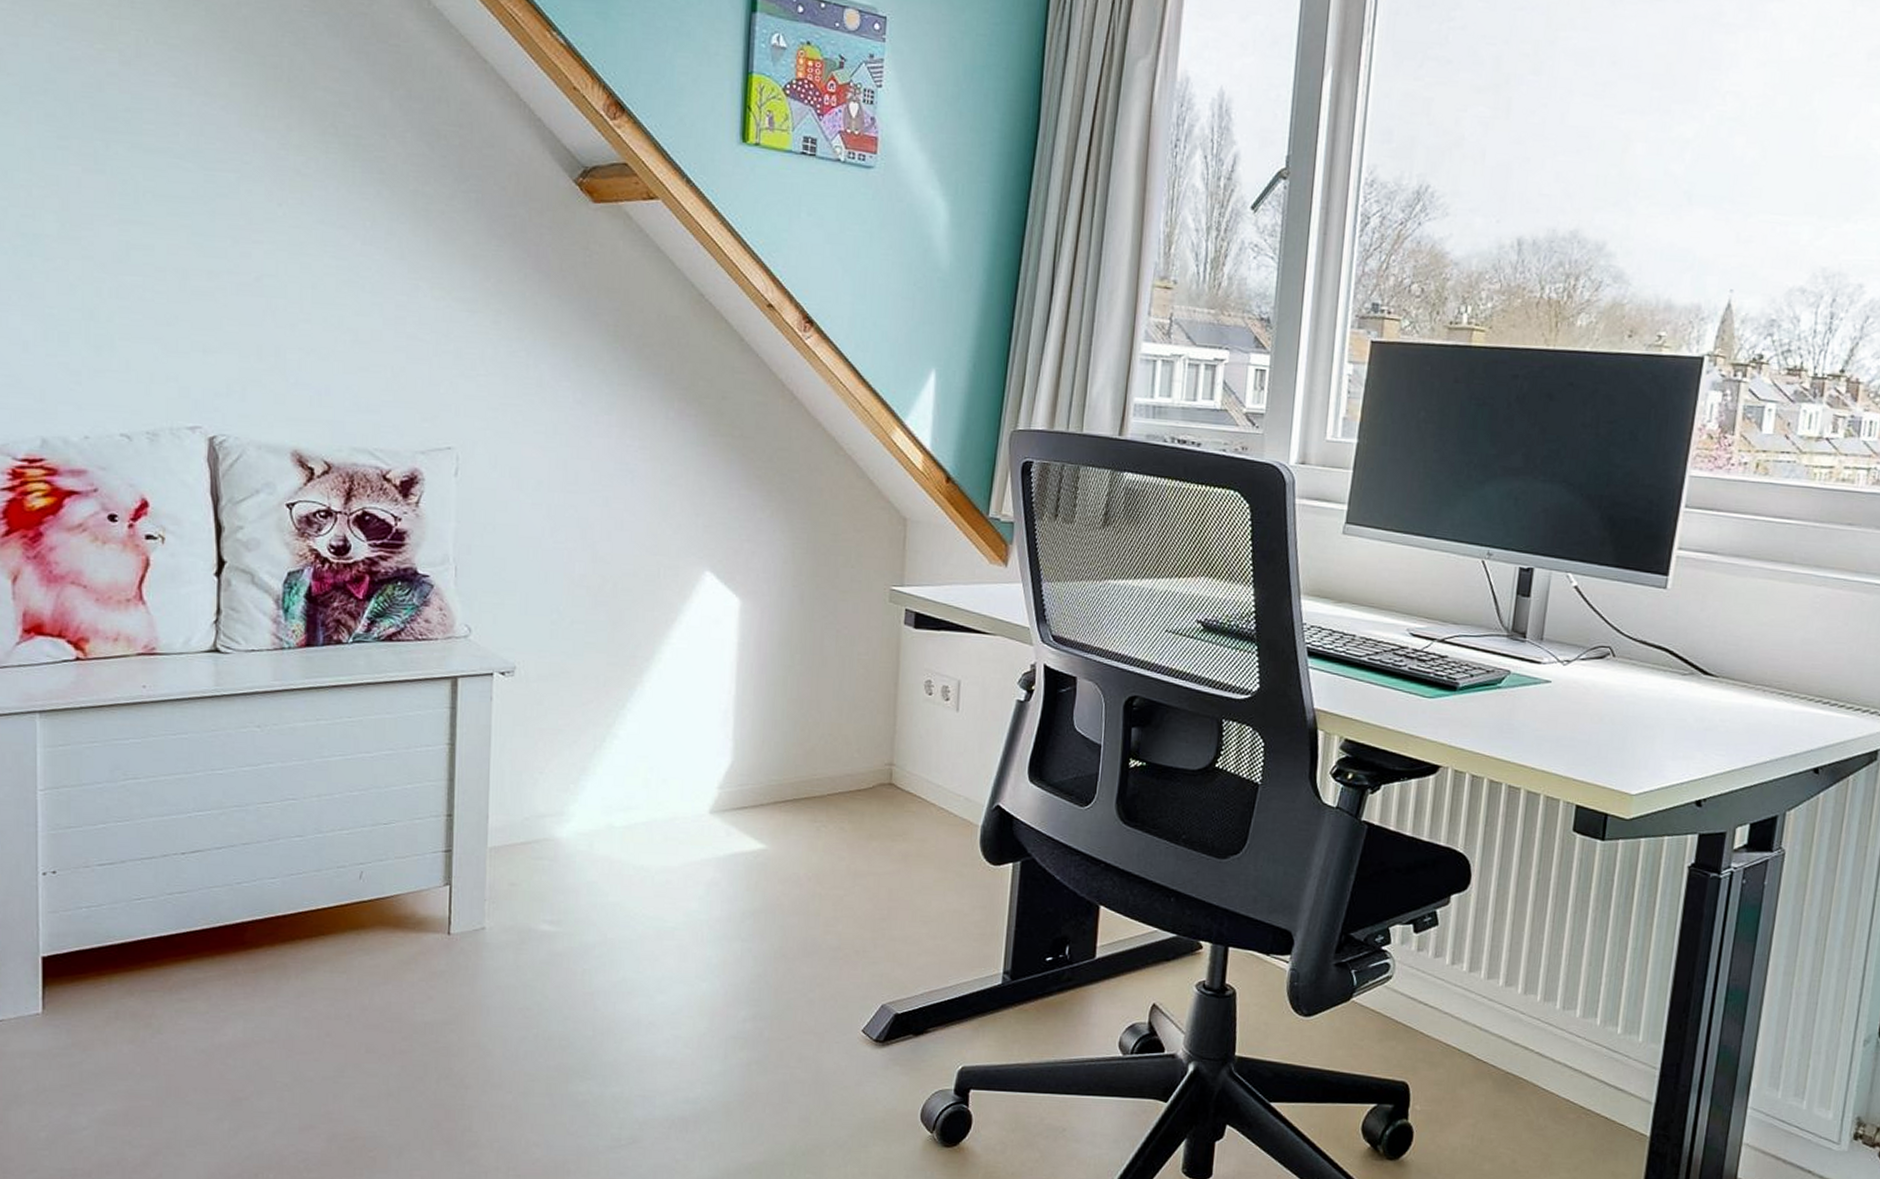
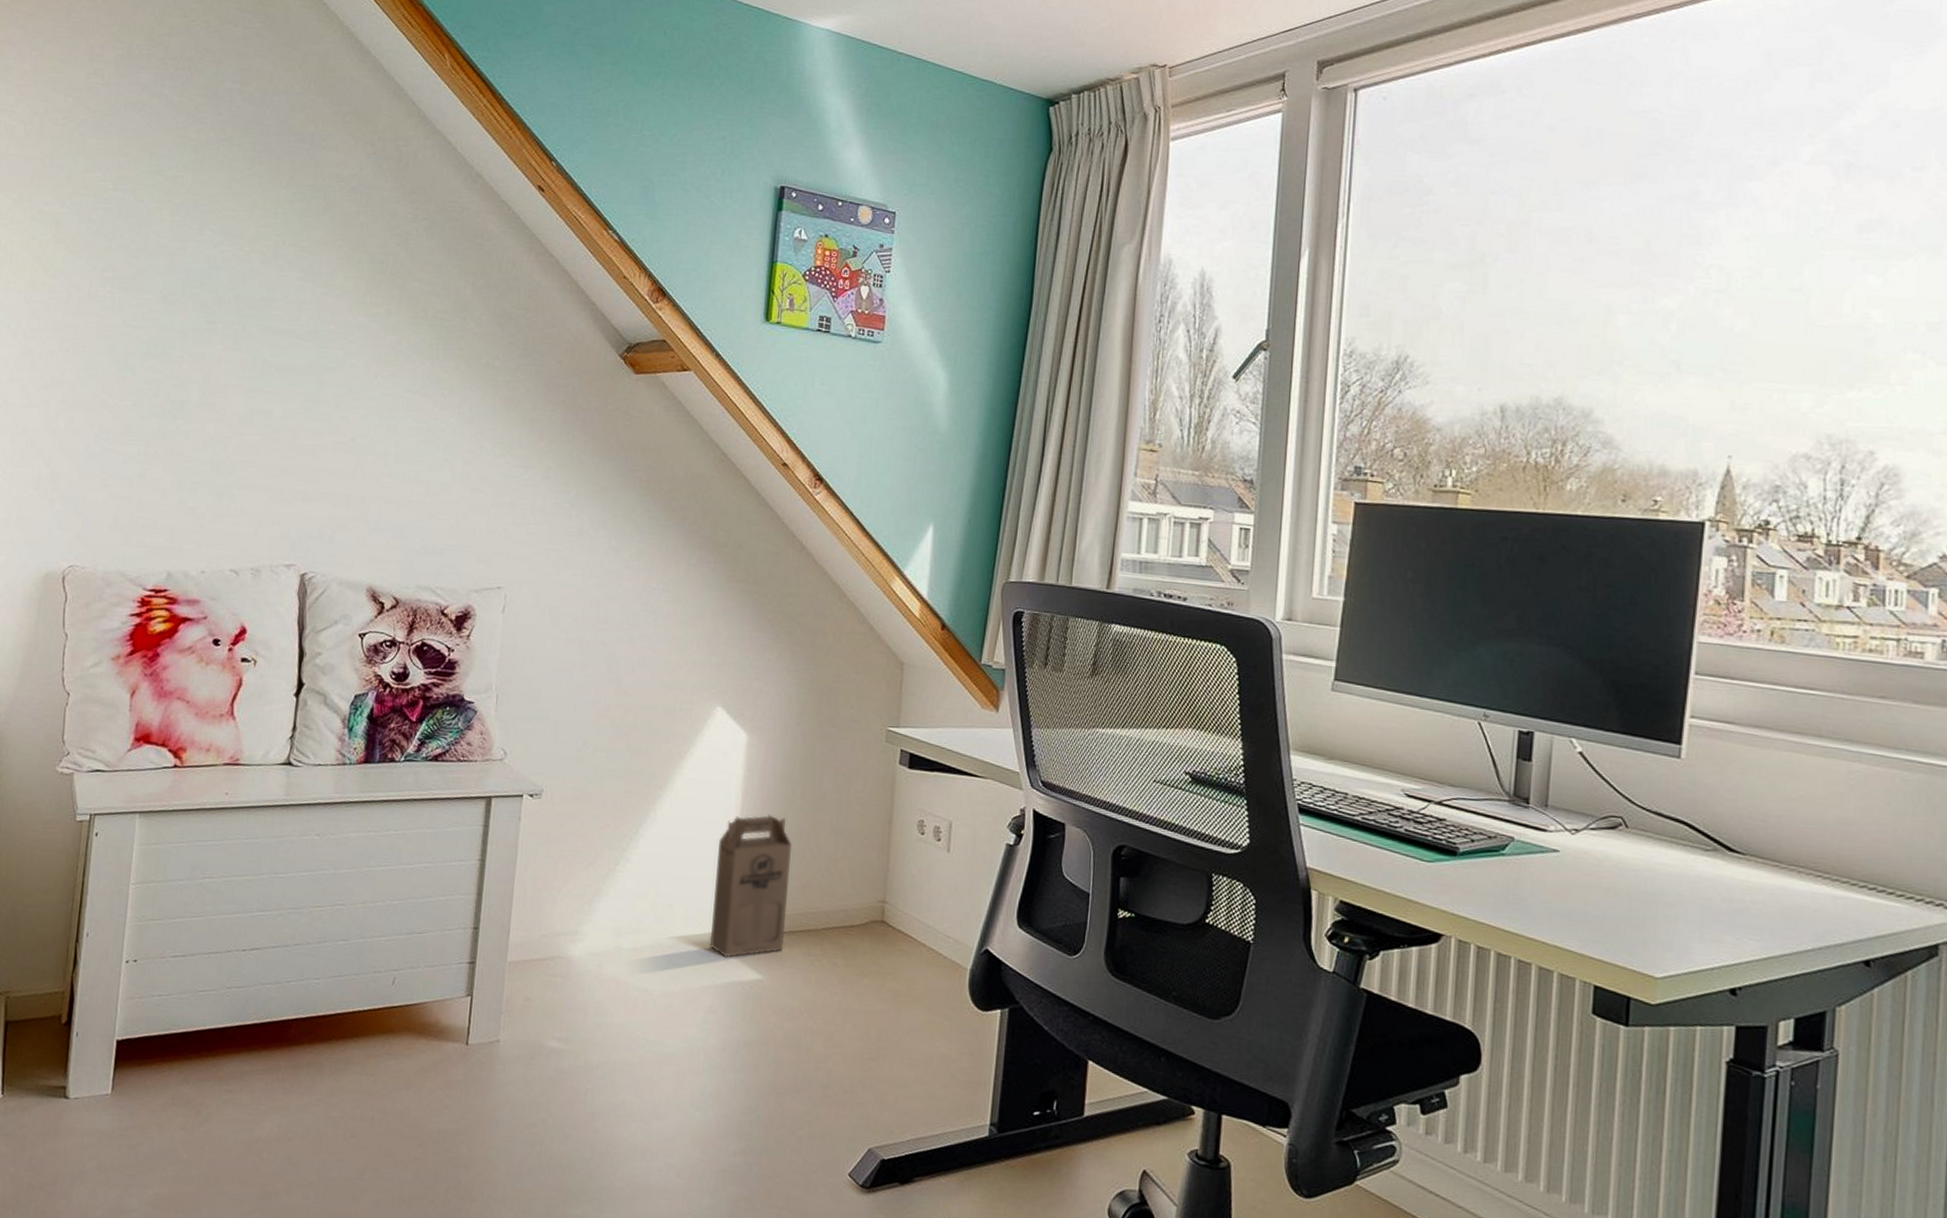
cardboard box: none [709,682,792,830] -> present [710,814,792,958]

